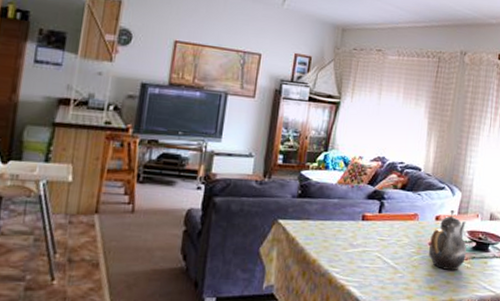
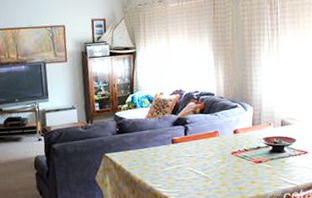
teapot: present [429,209,467,271] -> none [232,122,265,173]

